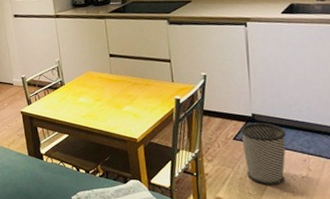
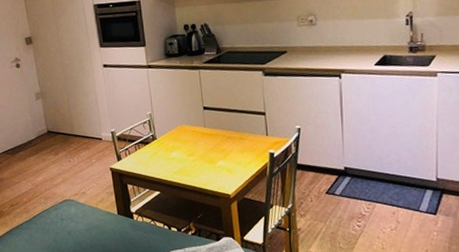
wastebasket: present [240,122,286,185] -> none [333,176,377,238]

